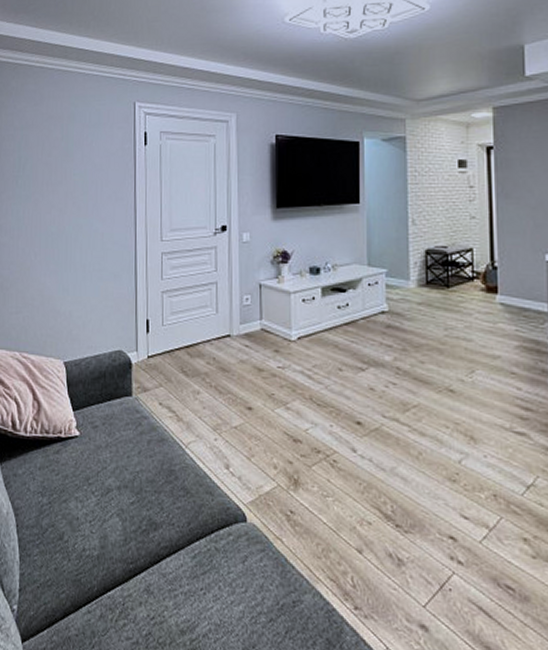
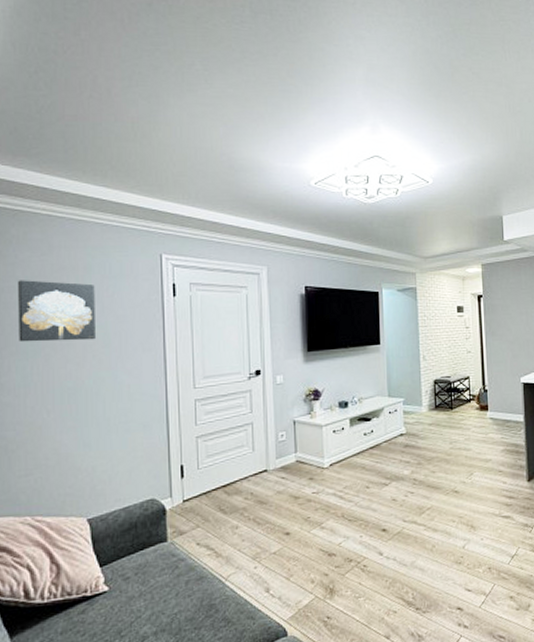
wall art: none [14,129,76,187] -> present [18,280,95,342]

